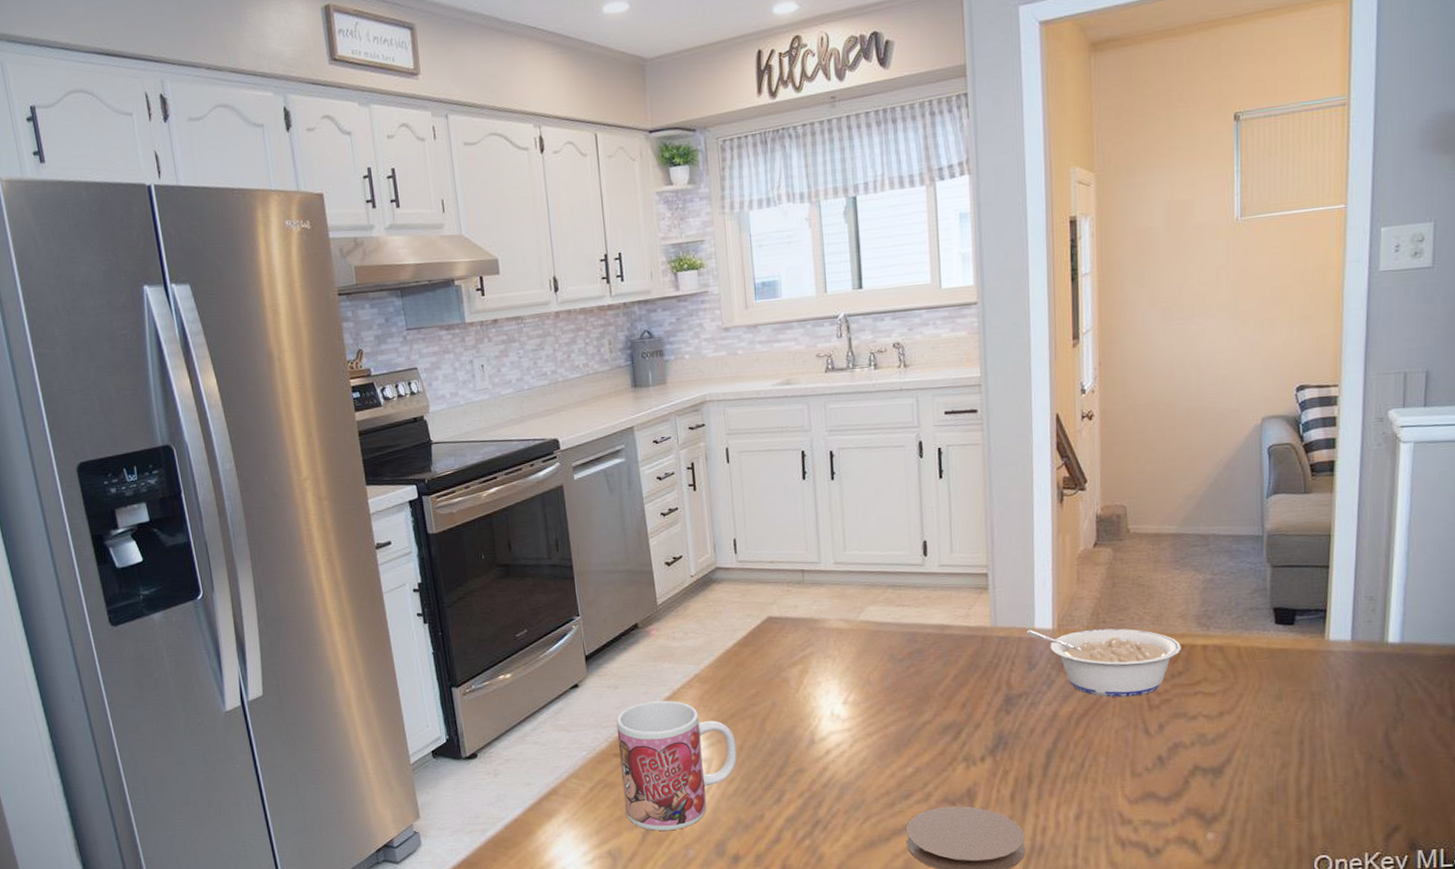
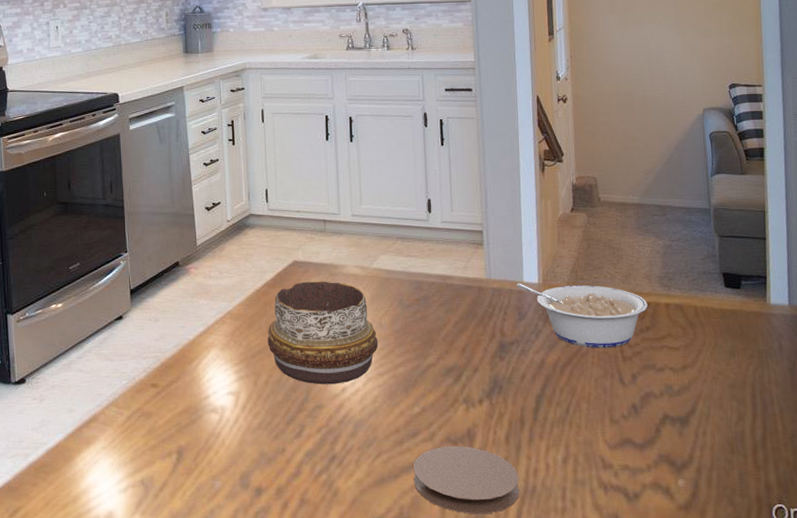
mug: present [616,700,737,831] -> none [155,334,263,462]
decorative bowl: none [740,637,867,748] -> present [267,281,379,385]

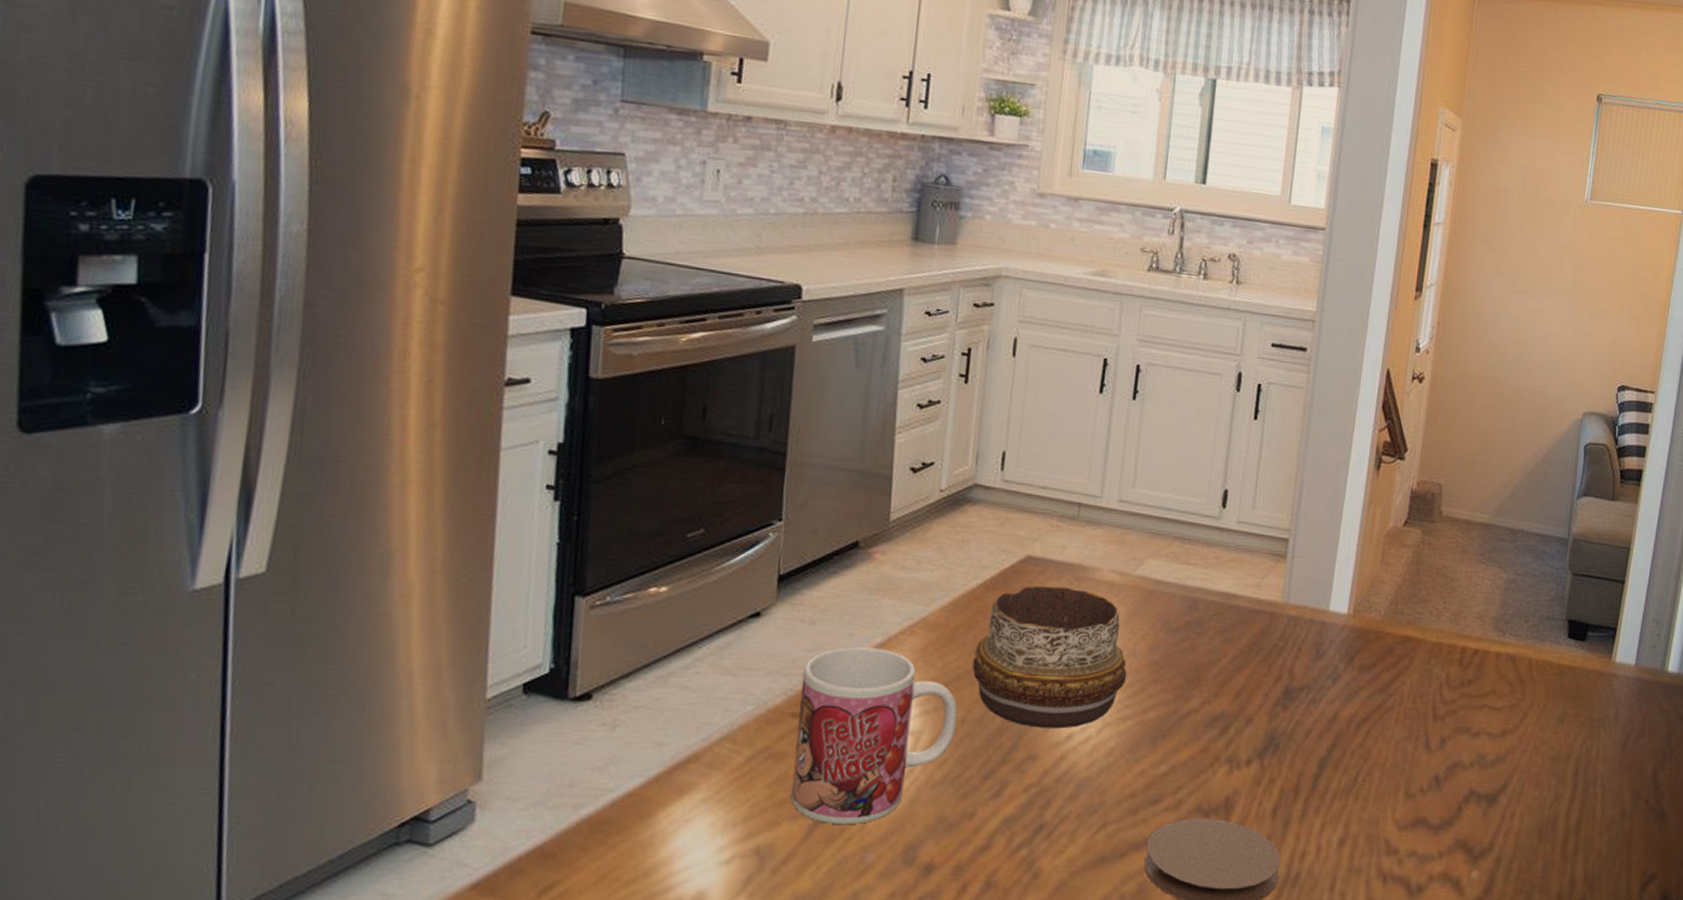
mug: none [155,334,263,462] -> present [791,646,958,825]
legume: present [516,283,648,349] -> none [1319,611,1475,704]

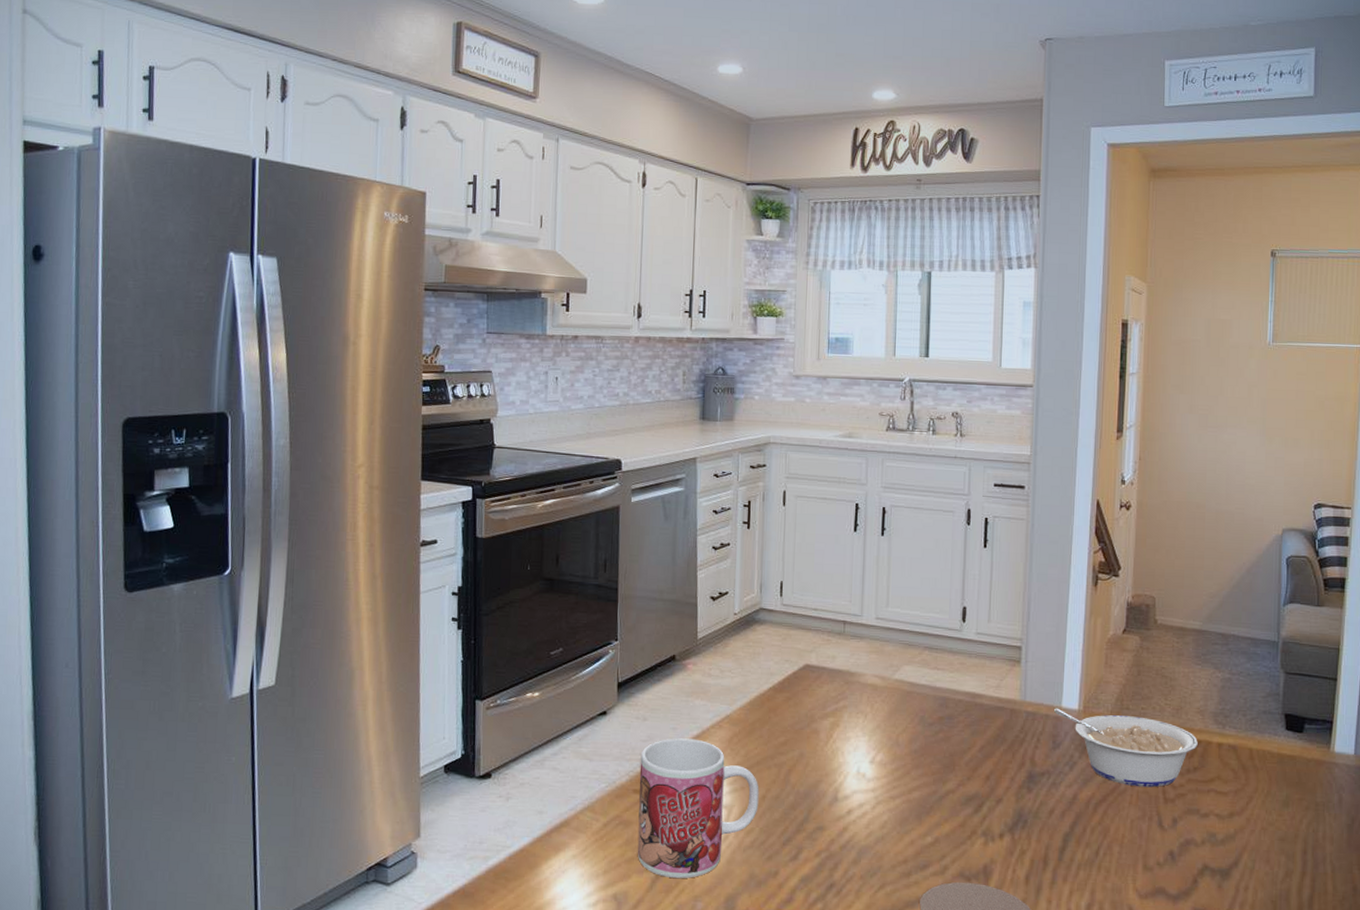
decorative bowl: present [972,585,1127,729] -> none [768,688,893,805]
legume: none [1319,611,1475,704] -> present [1053,708,1198,788]

